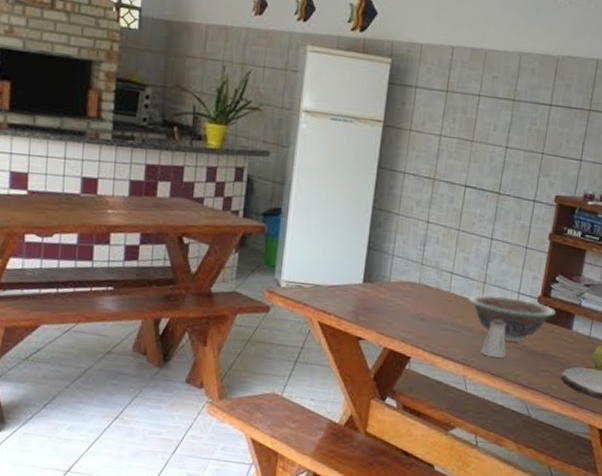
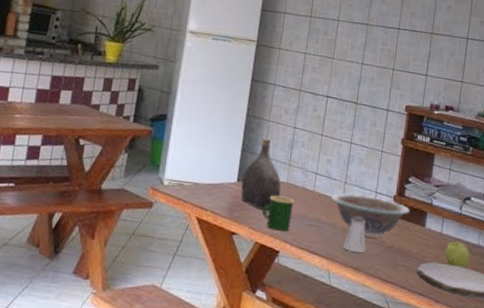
water jug: none [367,233,413,313] -> present [241,137,281,210]
mug: none [391,297,427,336] -> present [262,195,294,231]

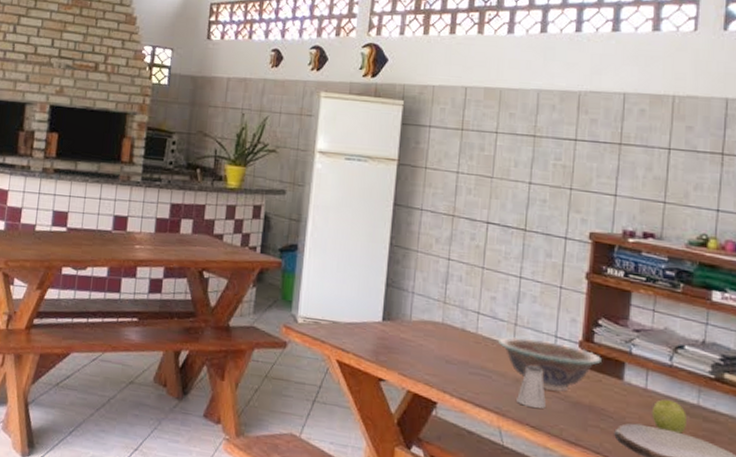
water jug: present [241,137,281,210] -> none [387,271,436,354]
mug: present [262,195,294,231] -> none [413,337,452,380]

